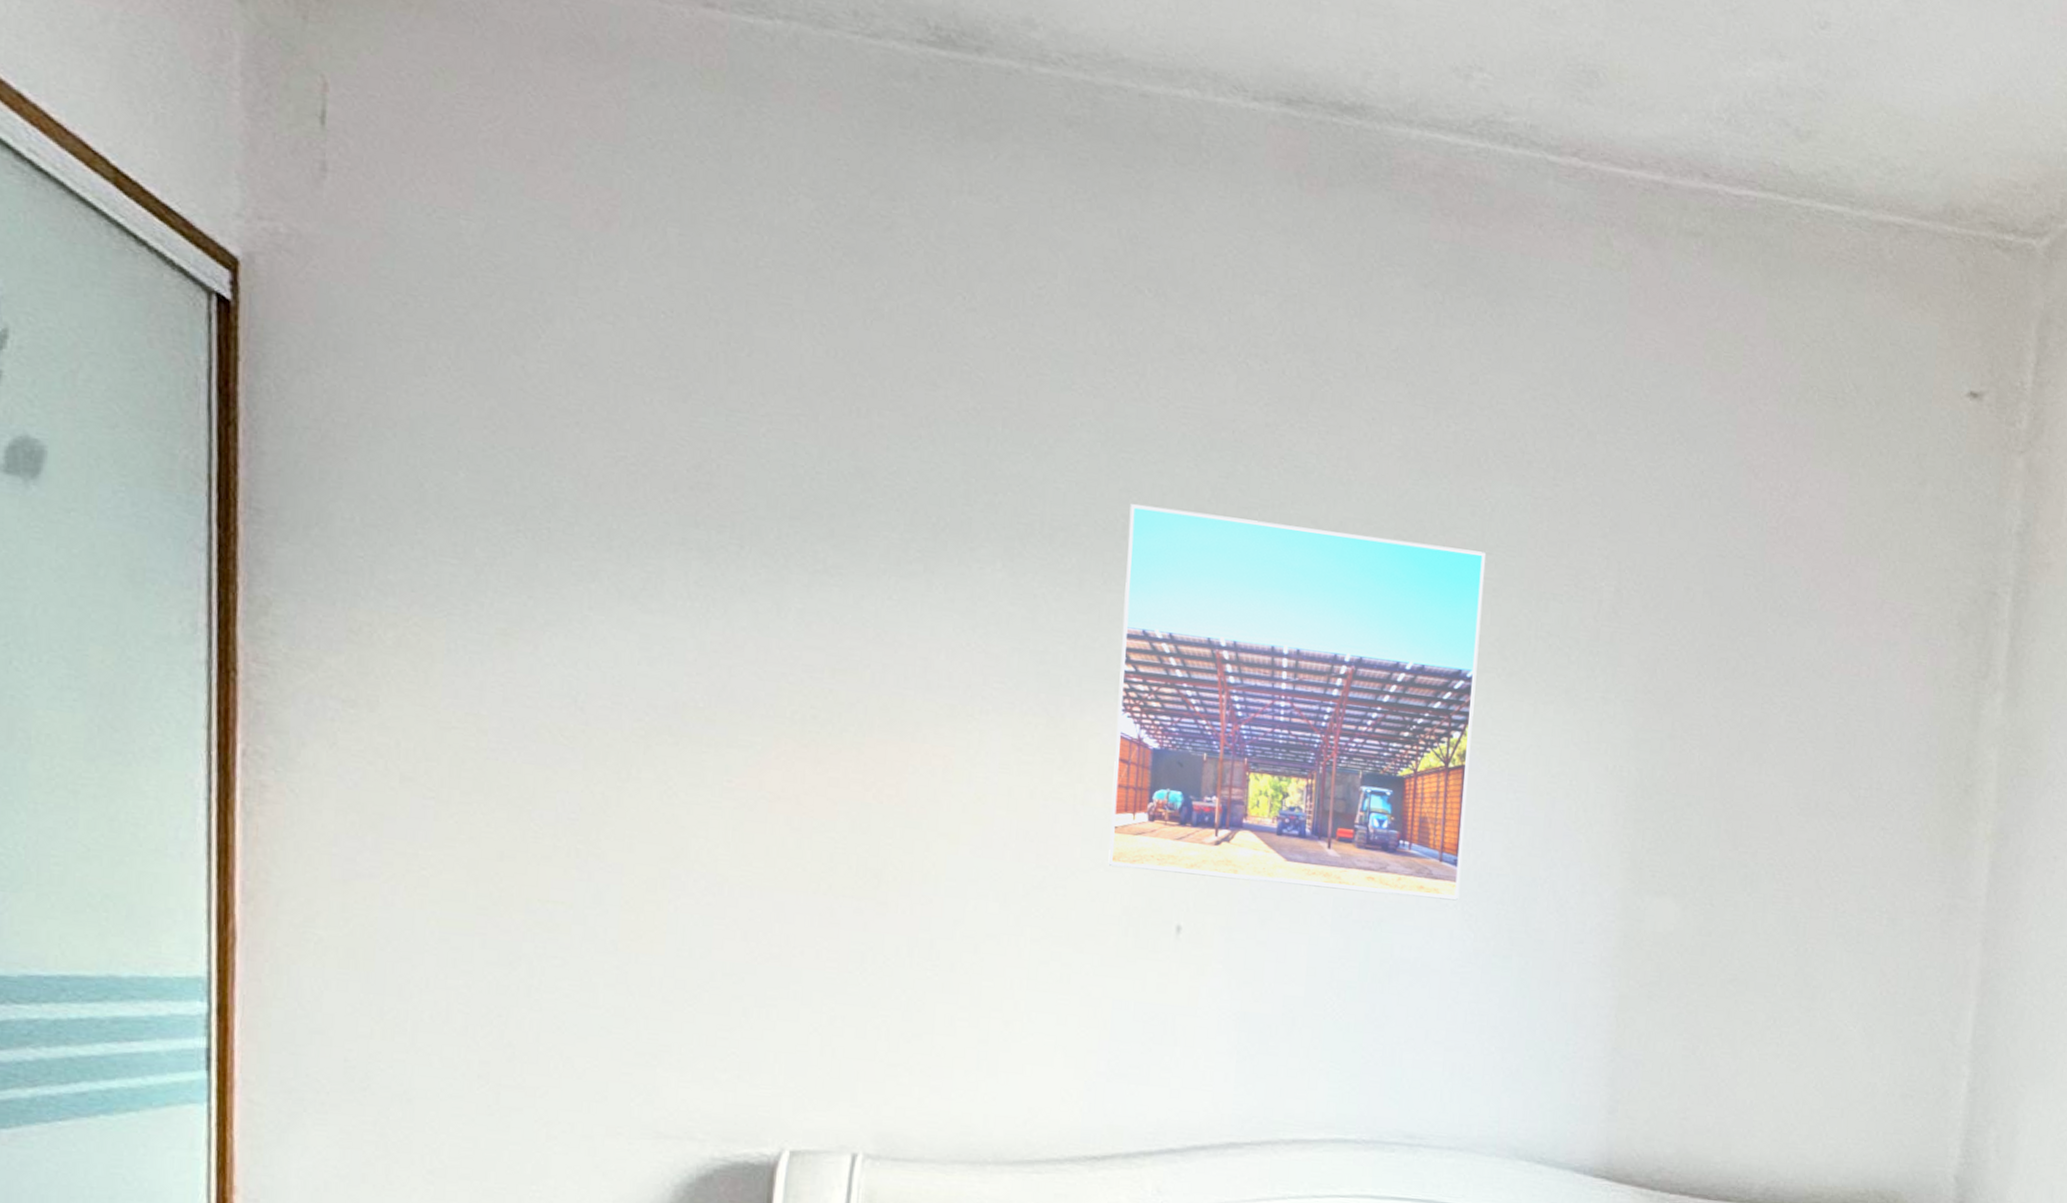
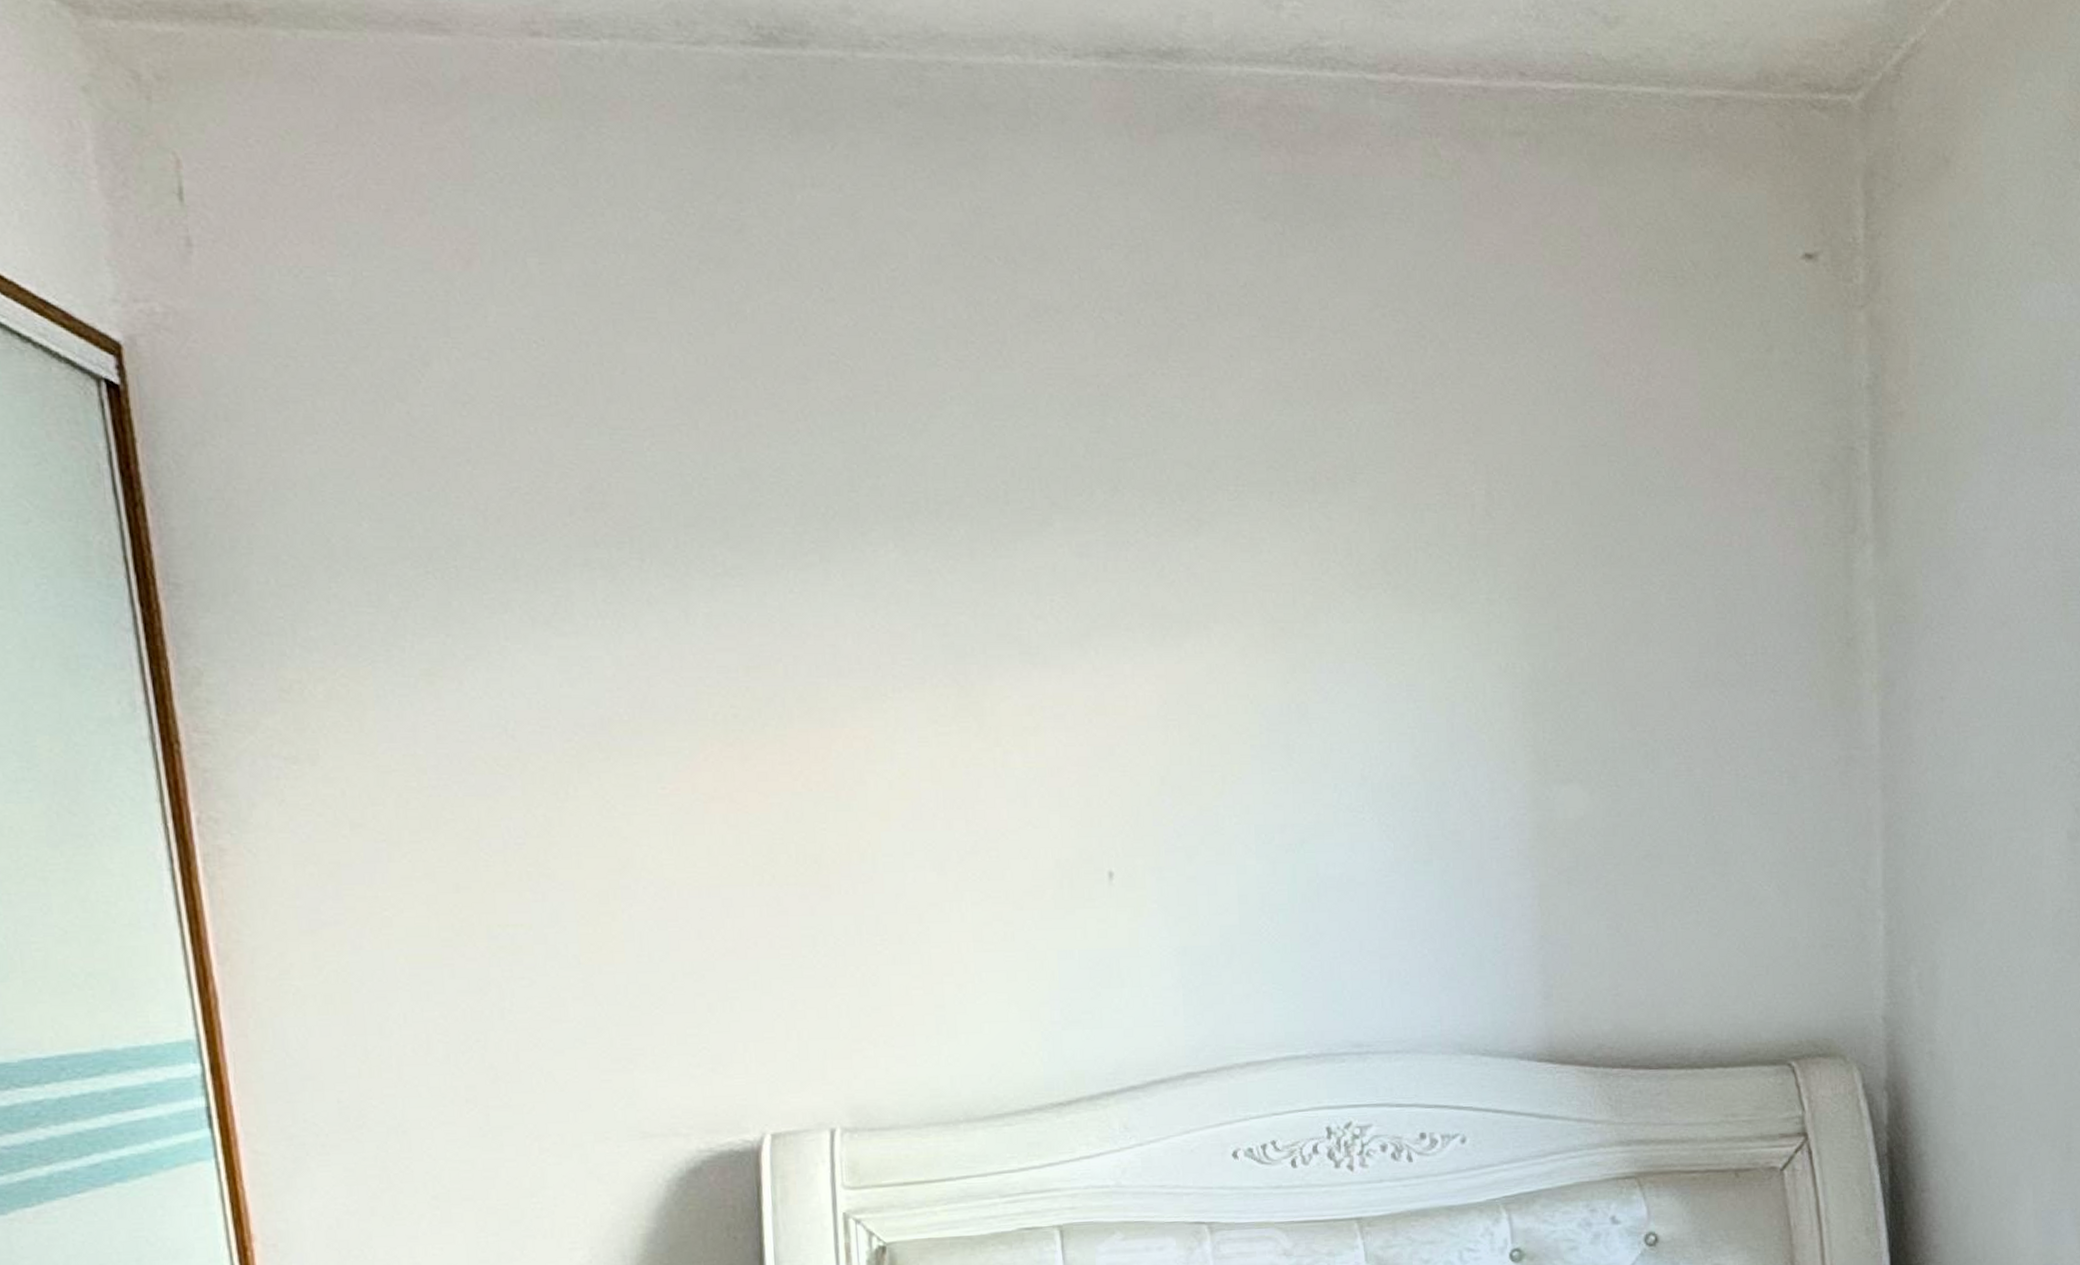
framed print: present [1108,504,1486,901] -> none [1009,469,1375,822]

